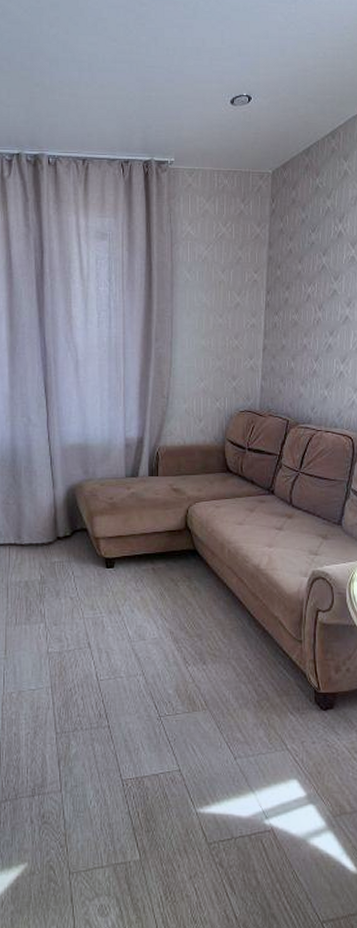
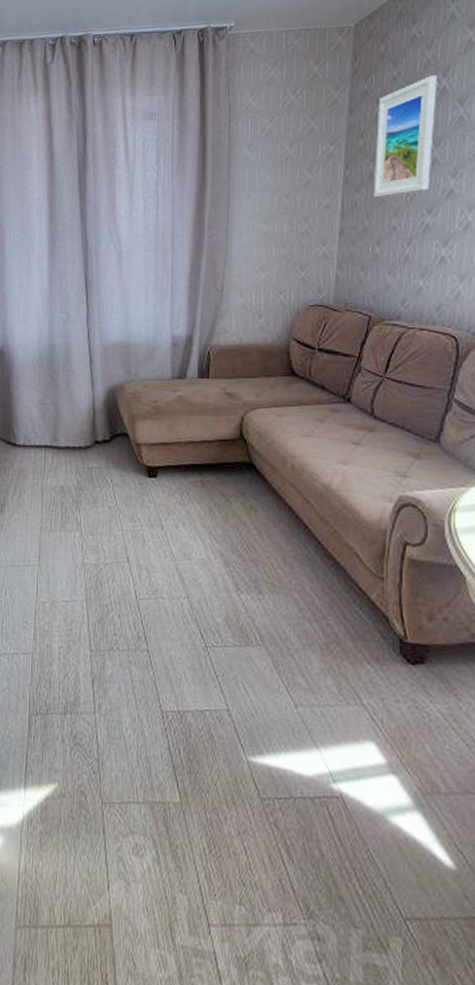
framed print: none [288,221,335,320] -> present [373,75,437,198]

